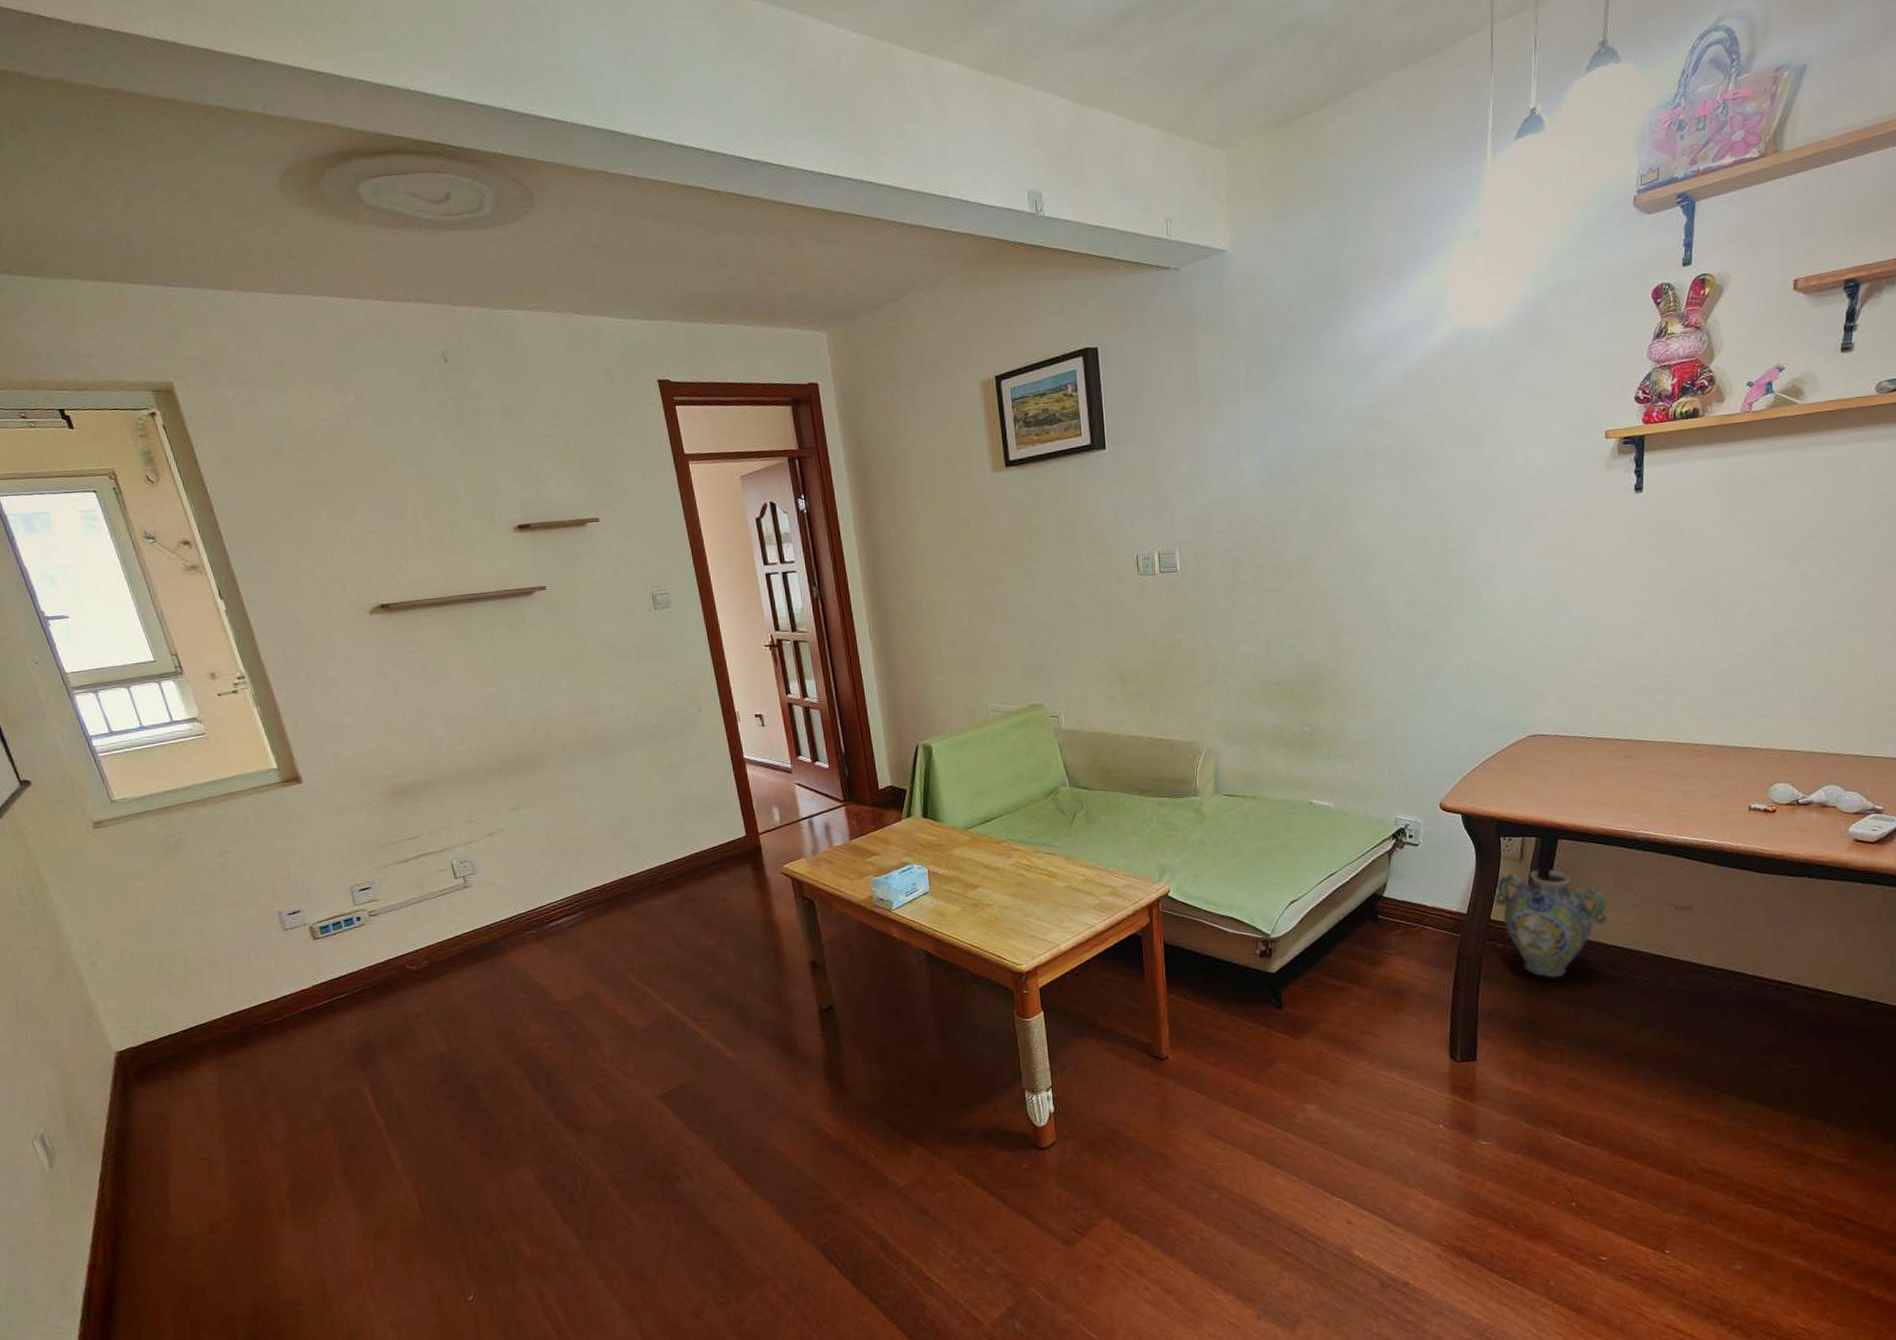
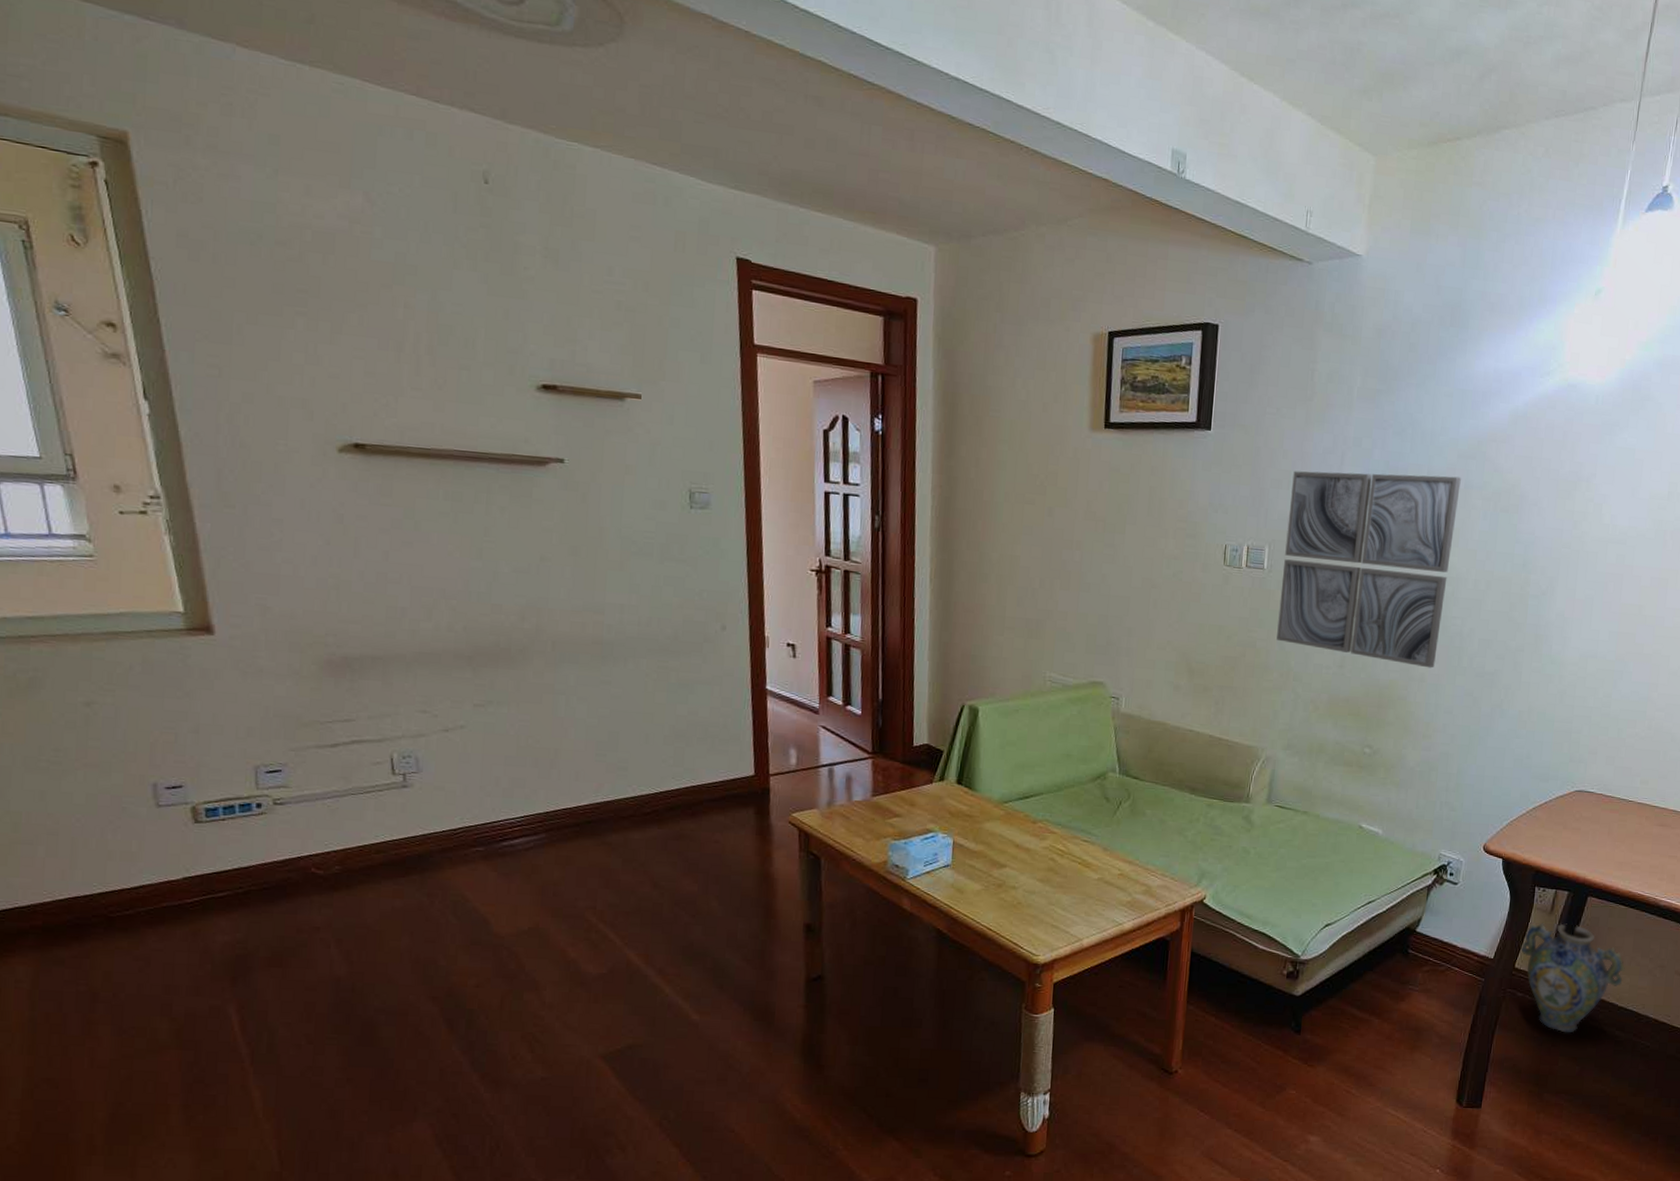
wall art: none [1192,446,1362,639] -> present [1276,470,1461,668]

